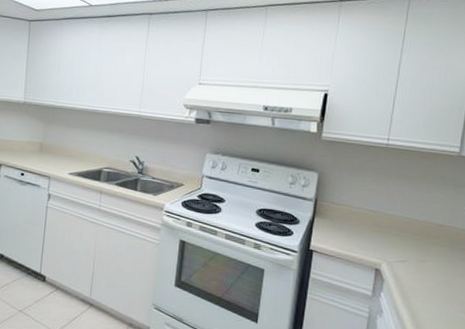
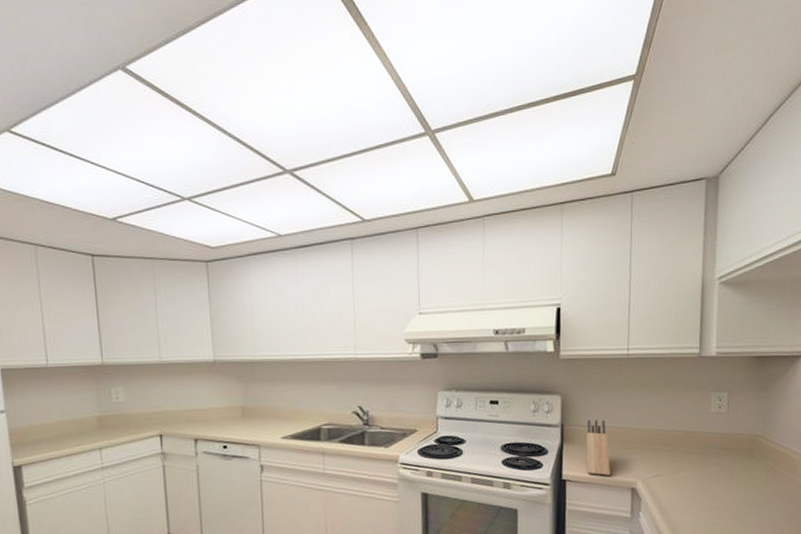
knife block: none [334,199,359,253] -> present [586,419,610,476]

